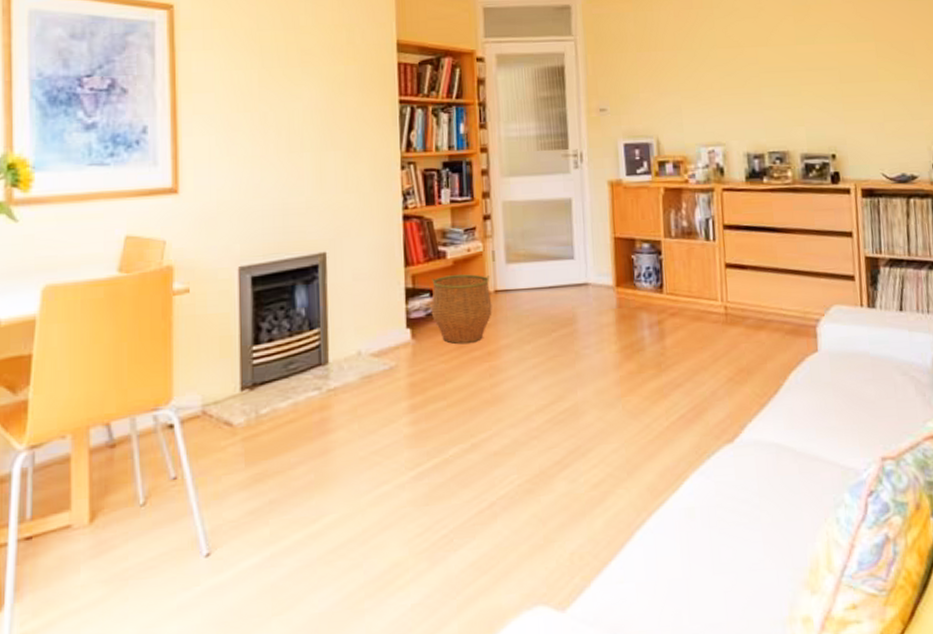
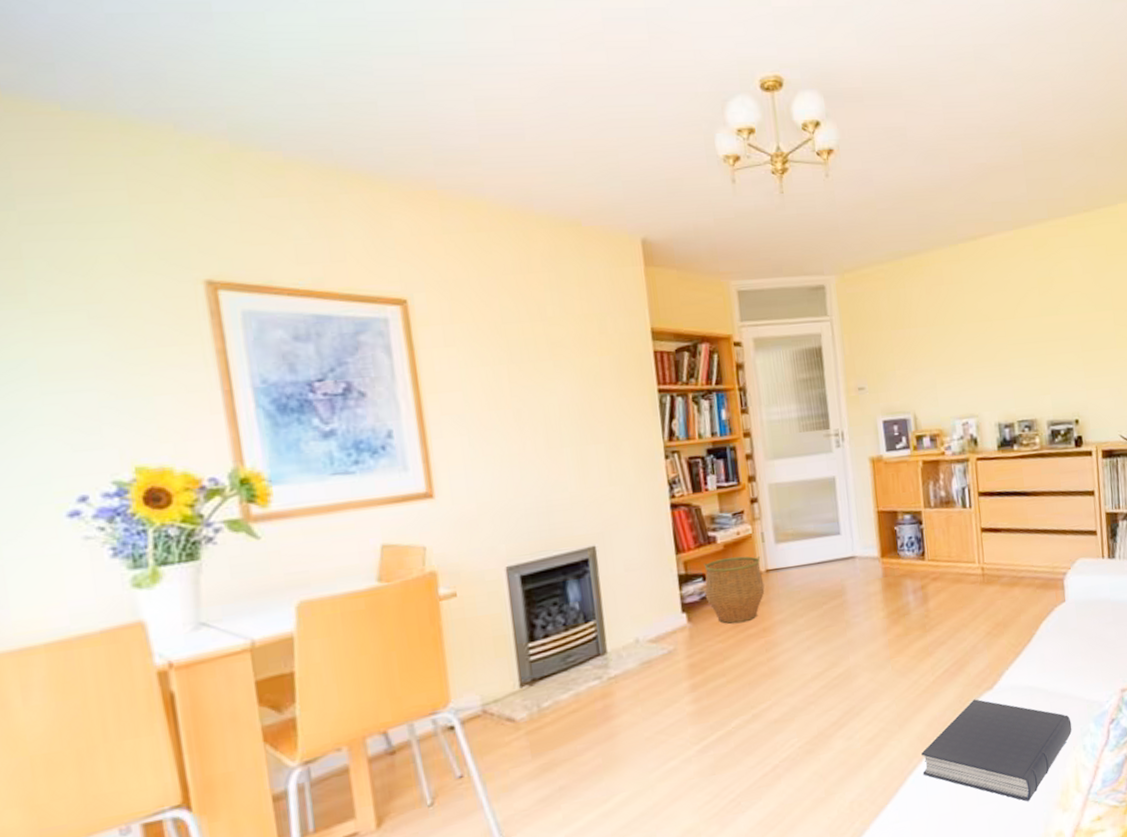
book: none [651,451,824,576] -> present [921,699,1072,801]

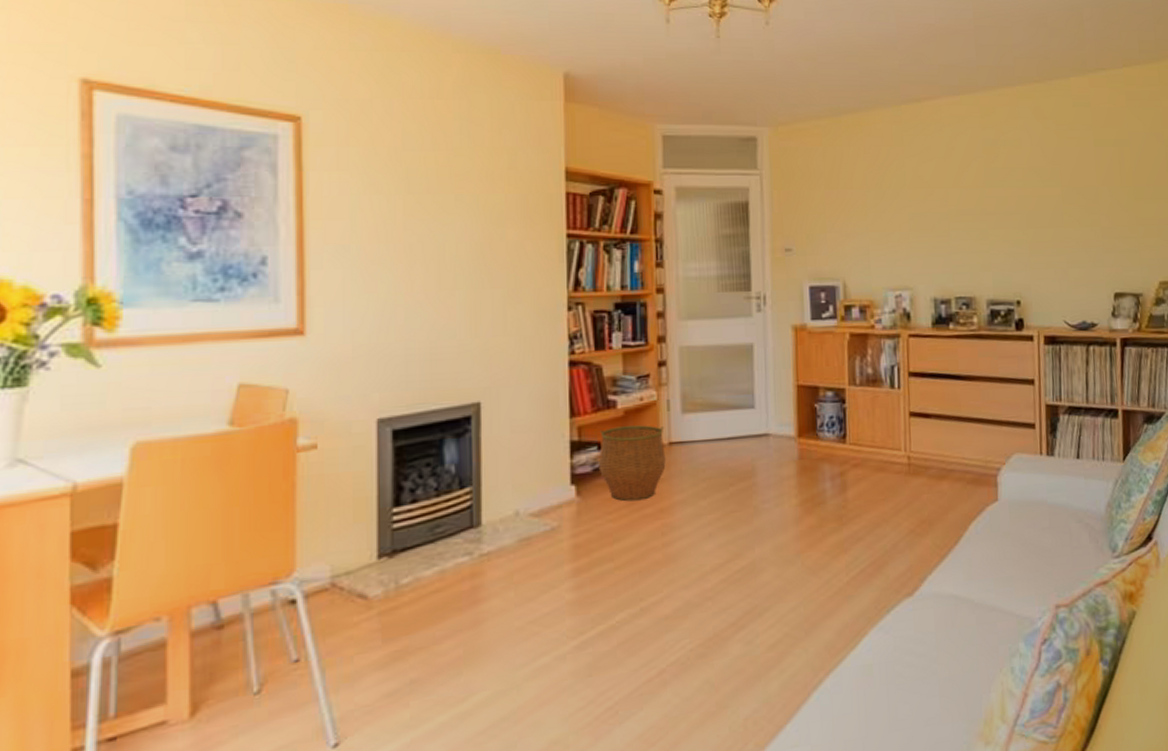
book: present [921,699,1072,801] -> none [829,606,1000,730]

